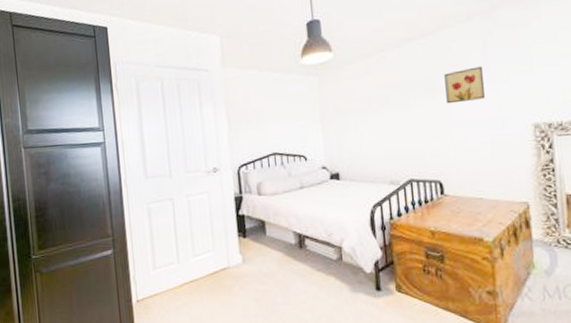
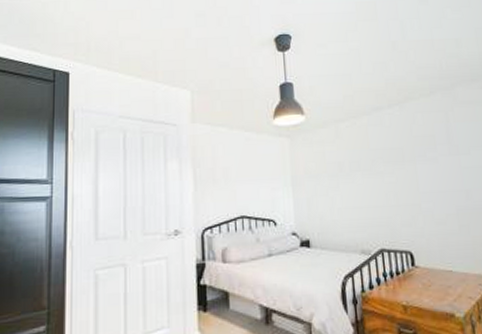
wall art: present [444,66,485,104] -> none [411,138,449,173]

